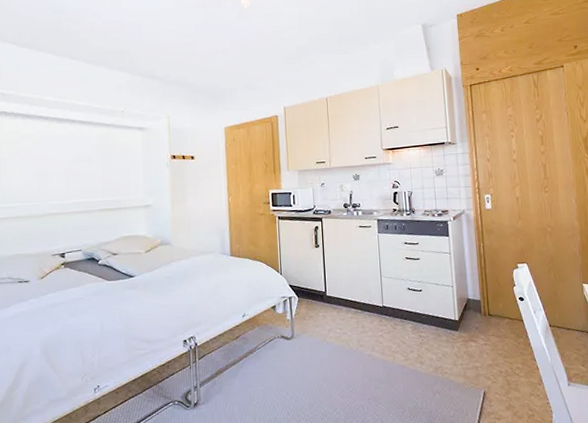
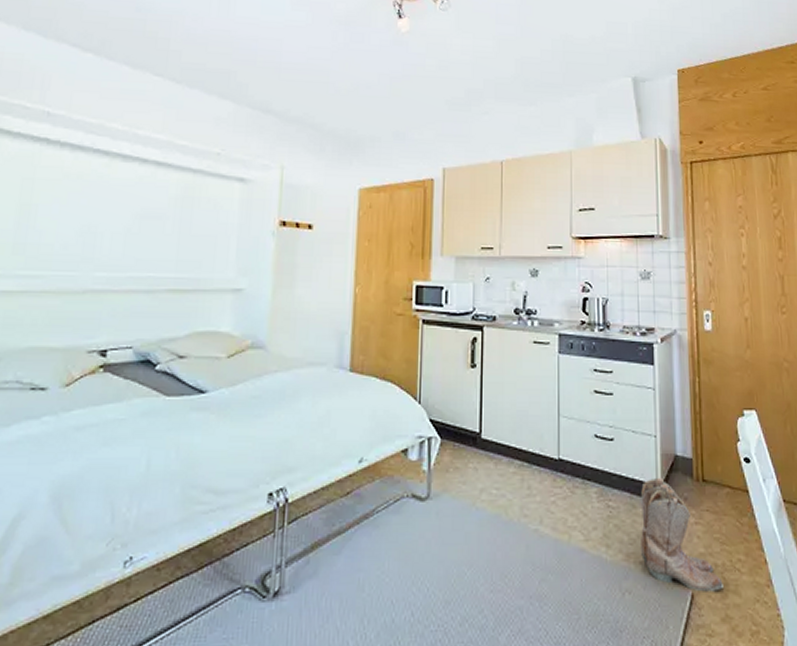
boots: none [444,314,507,391] -> present [640,477,723,592]

